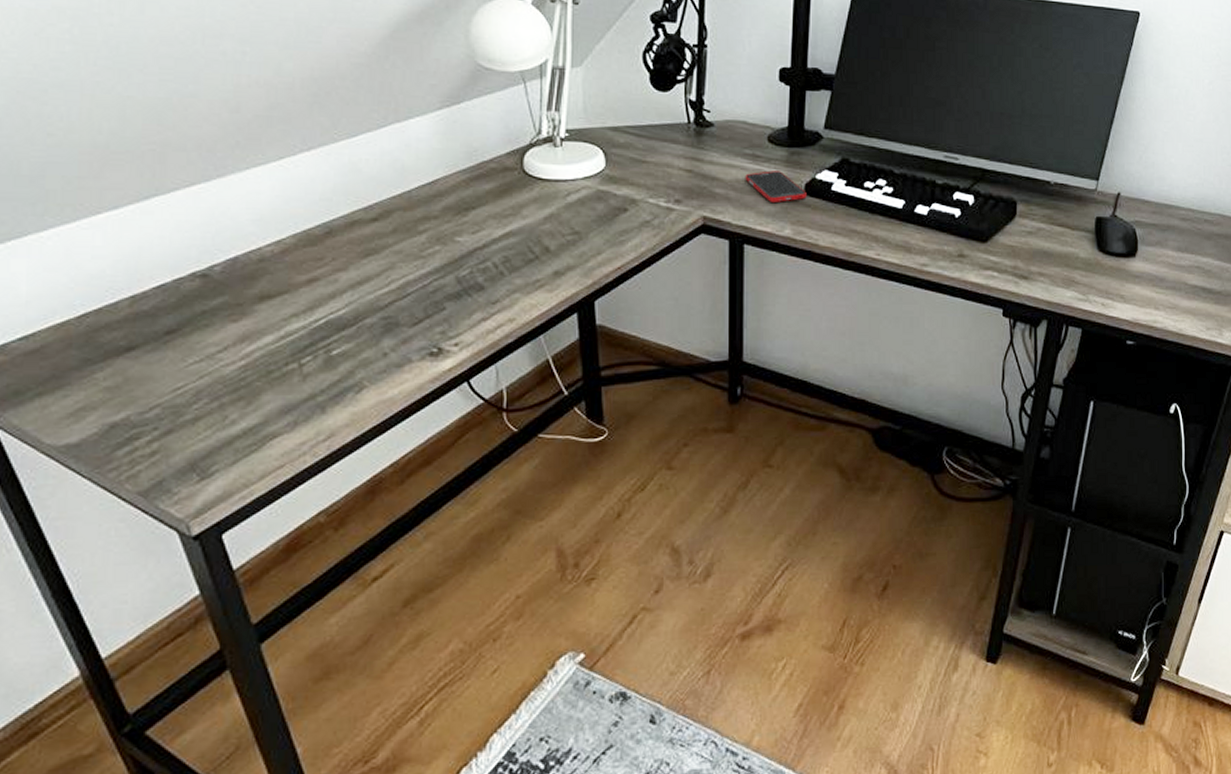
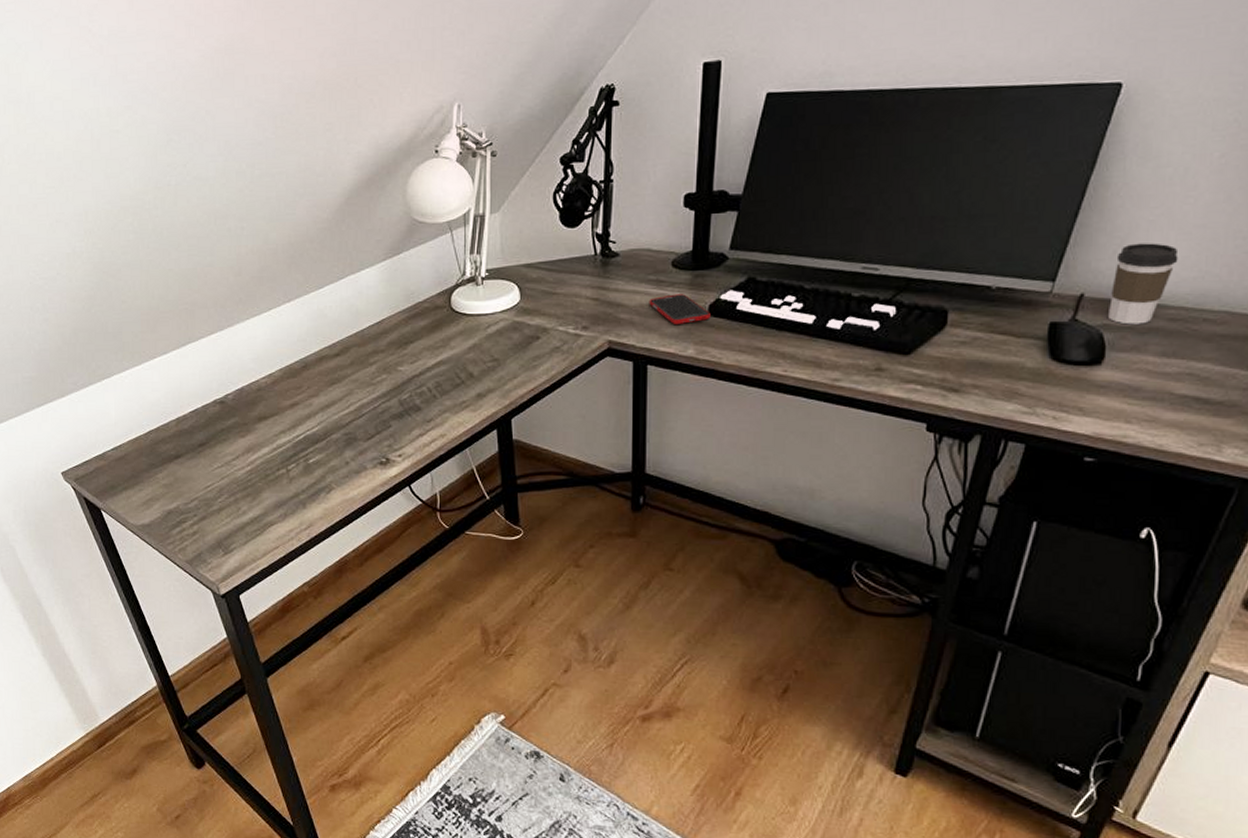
coffee cup: none [1139,151,1185,222] -> present [1108,243,1179,325]

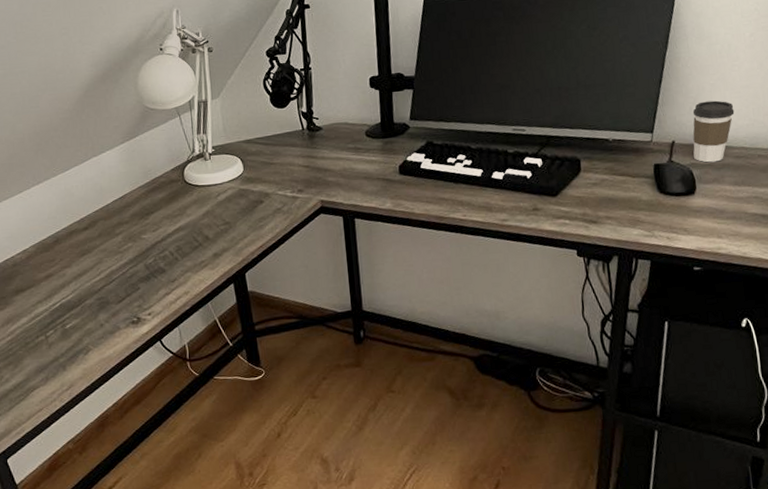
cell phone: present [649,294,711,324] -> none [350,158,401,183]

